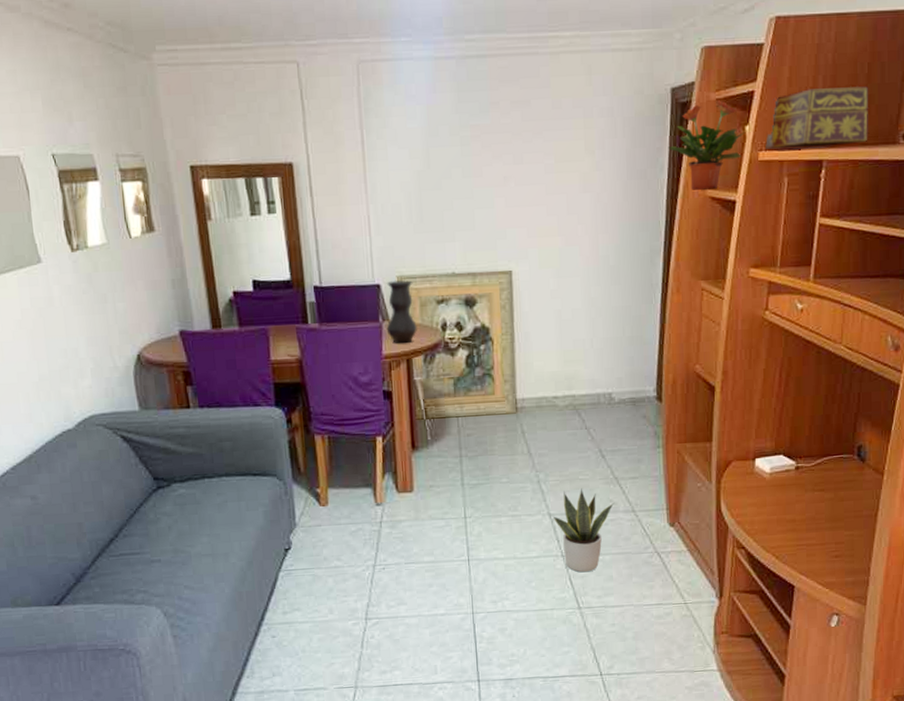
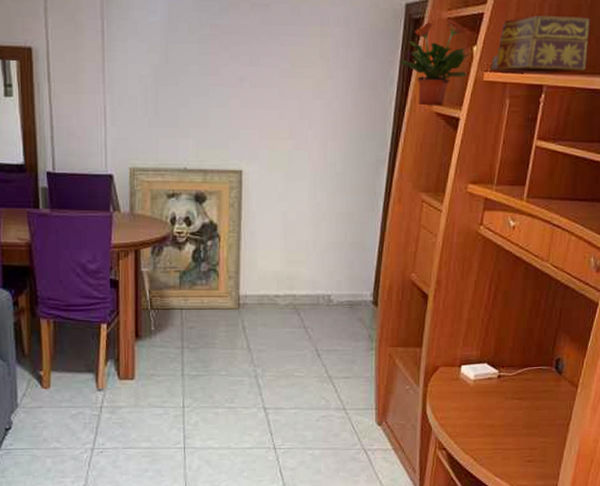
vase: present [386,279,417,343] -> none [116,171,147,234]
potted plant: present [552,488,615,573] -> none [267,385,327,465]

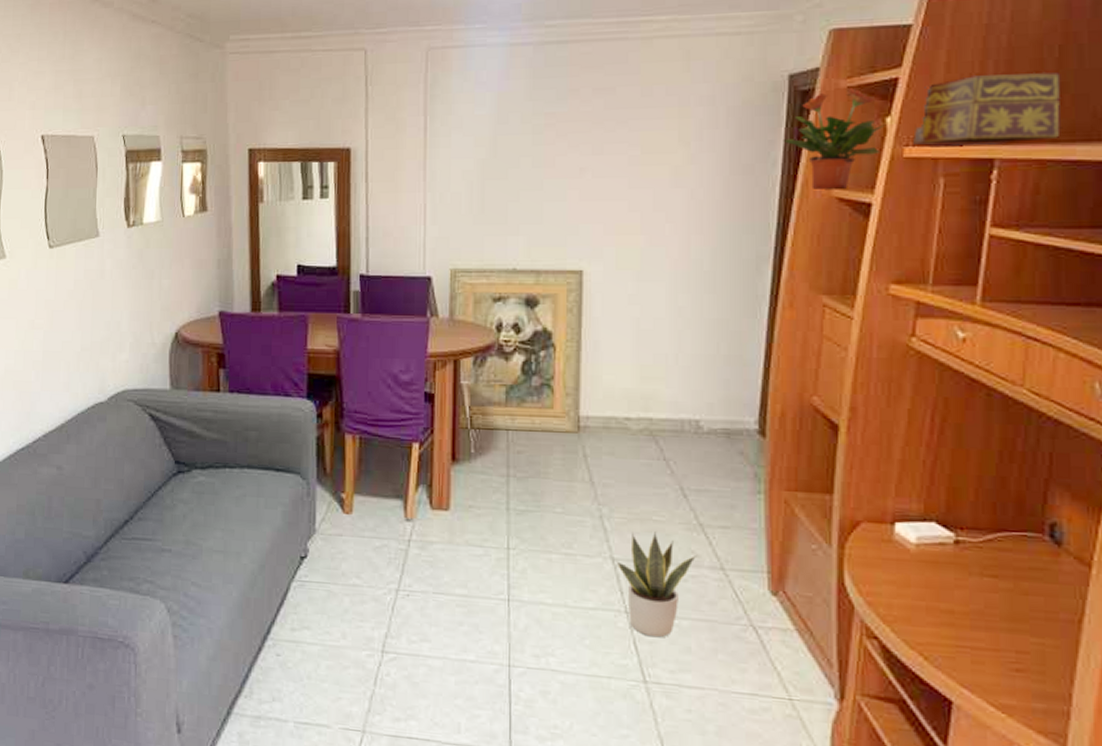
potted plant: none [267,385,327,465] -> present [616,532,698,638]

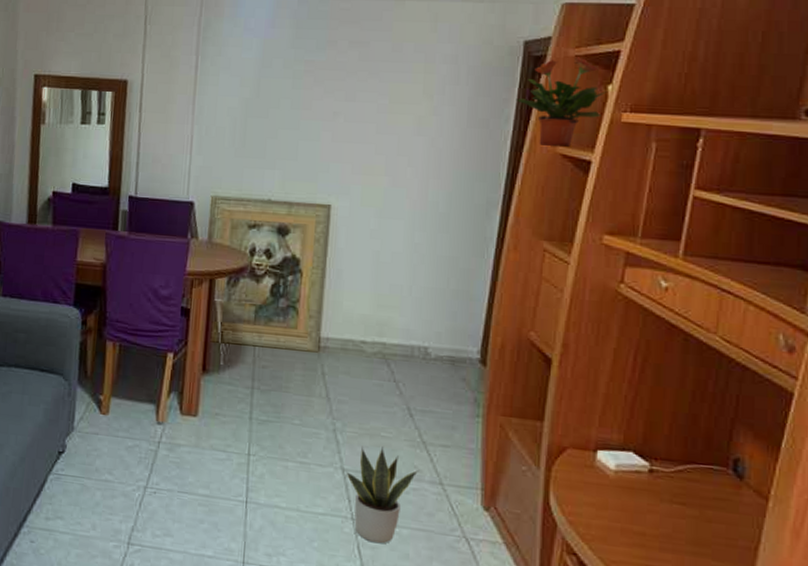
decorative box: present [913,72,1061,146] -> none [631,53,763,116]

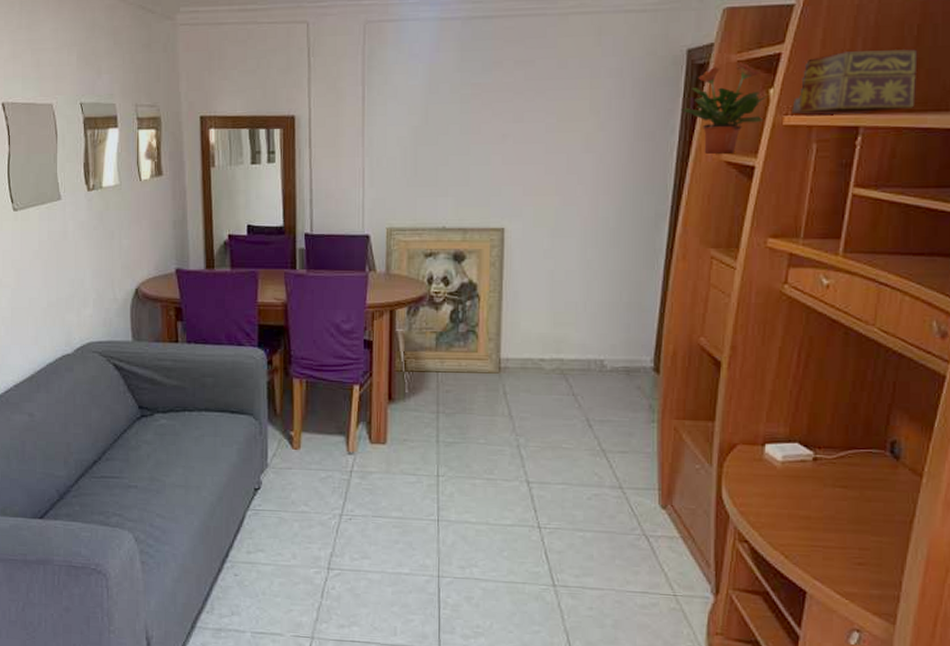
potted plant: present [346,445,420,544] -> none [531,458,600,548]
decorative box: none [631,53,763,116] -> present [792,49,918,115]

